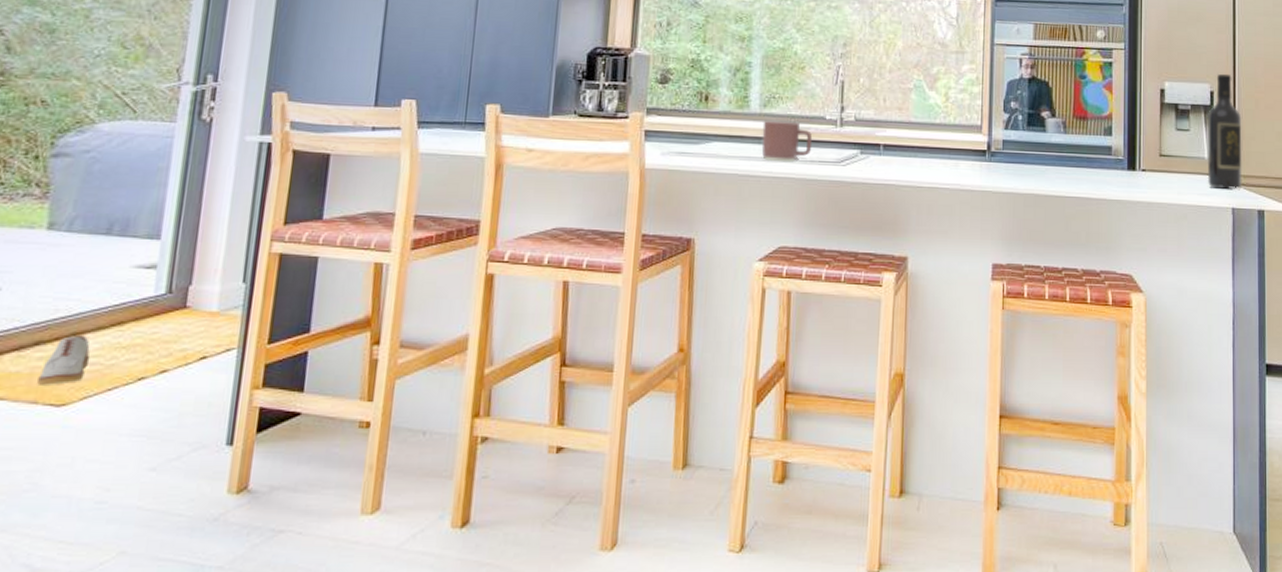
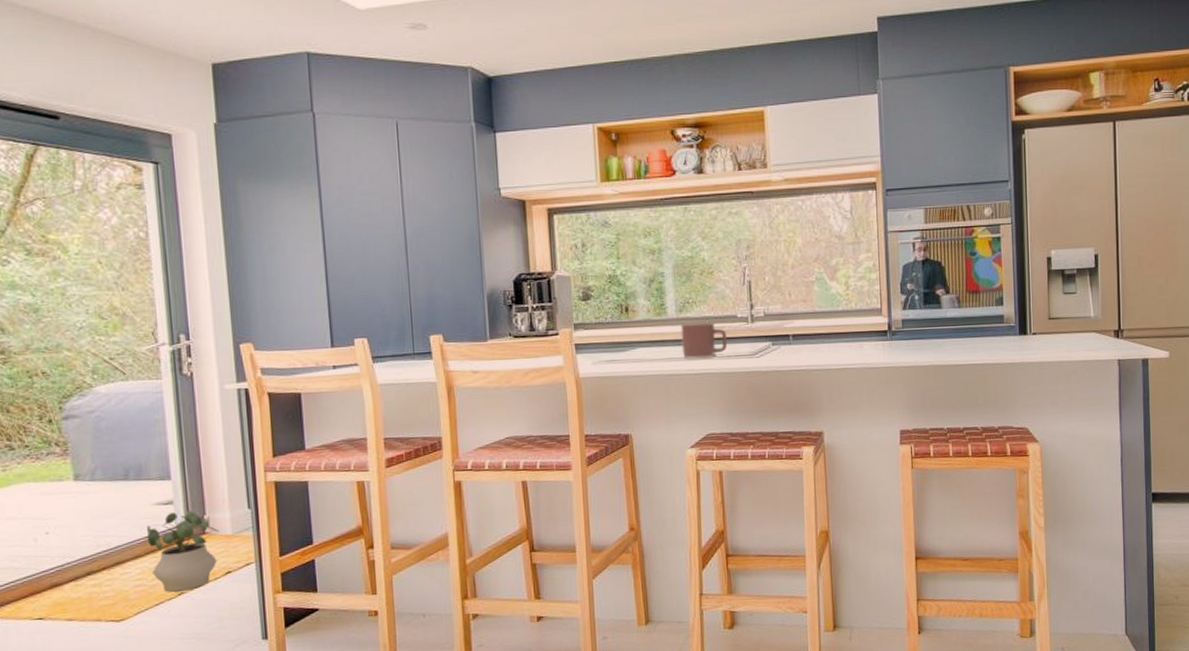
shoe: present [37,334,91,385] -> none [97,563,136,606]
potted plant: none [113,278,204,376] -> present [146,510,220,592]
wine bottle: present [1208,73,1242,189] -> none [1093,236,1127,344]

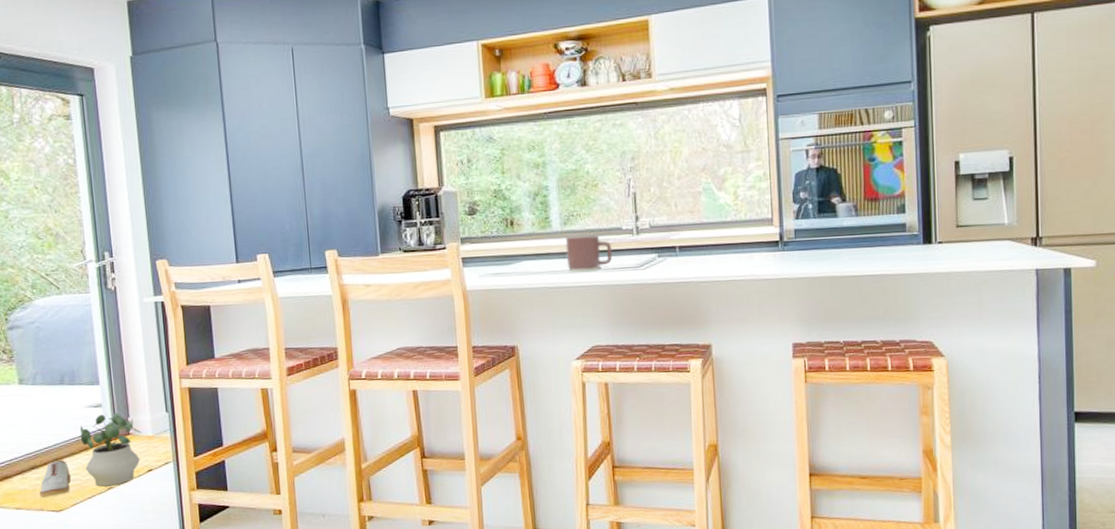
shoe: none [97,563,136,606] -> present [40,459,72,498]

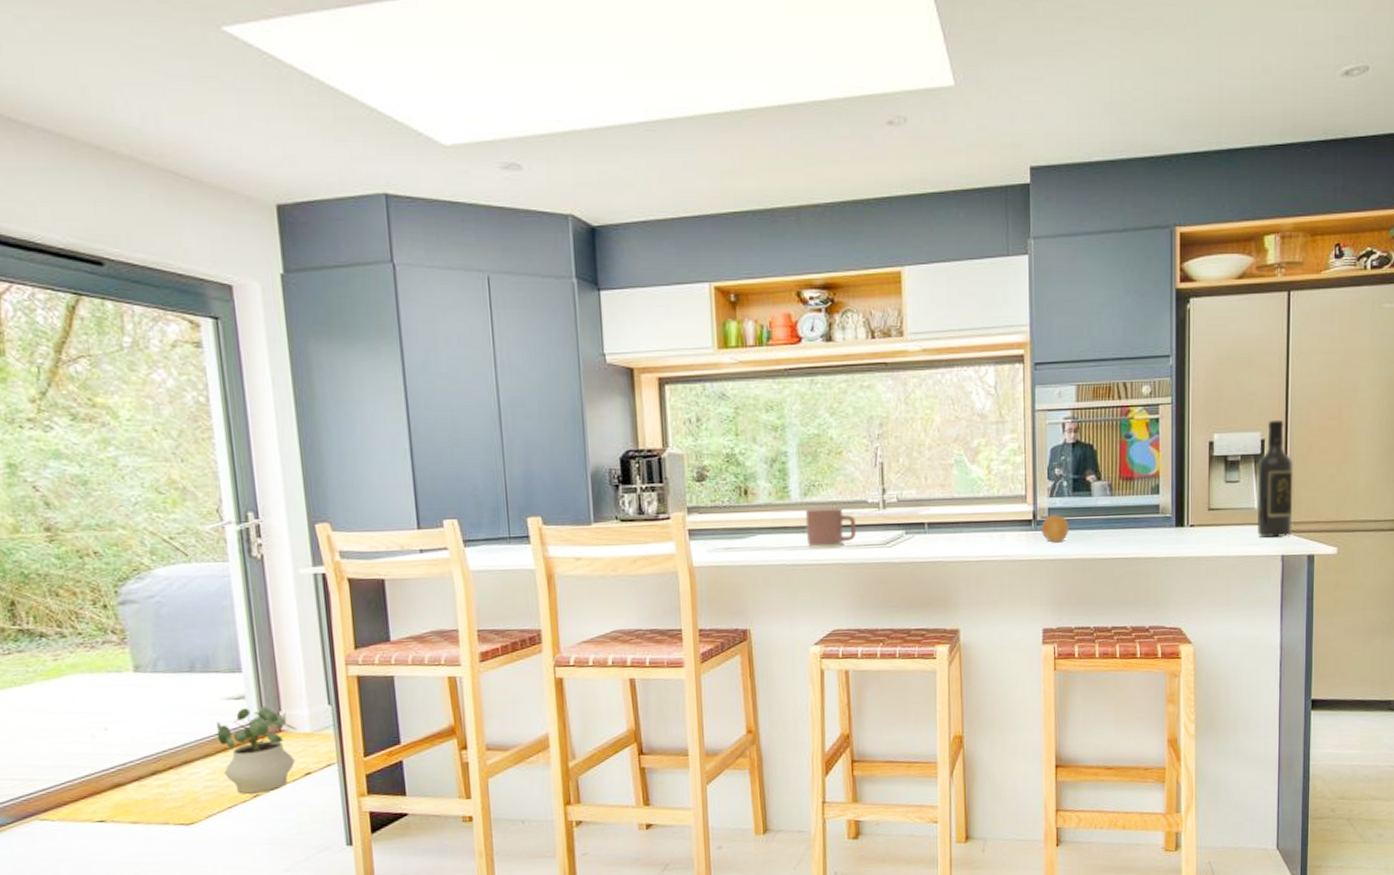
shoe: present [40,459,72,498] -> none [163,762,206,809]
fruit: none [788,235,816,262] -> present [1042,514,1070,543]
wine bottle: none [1007,137,1046,252] -> present [1258,419,1293,538]

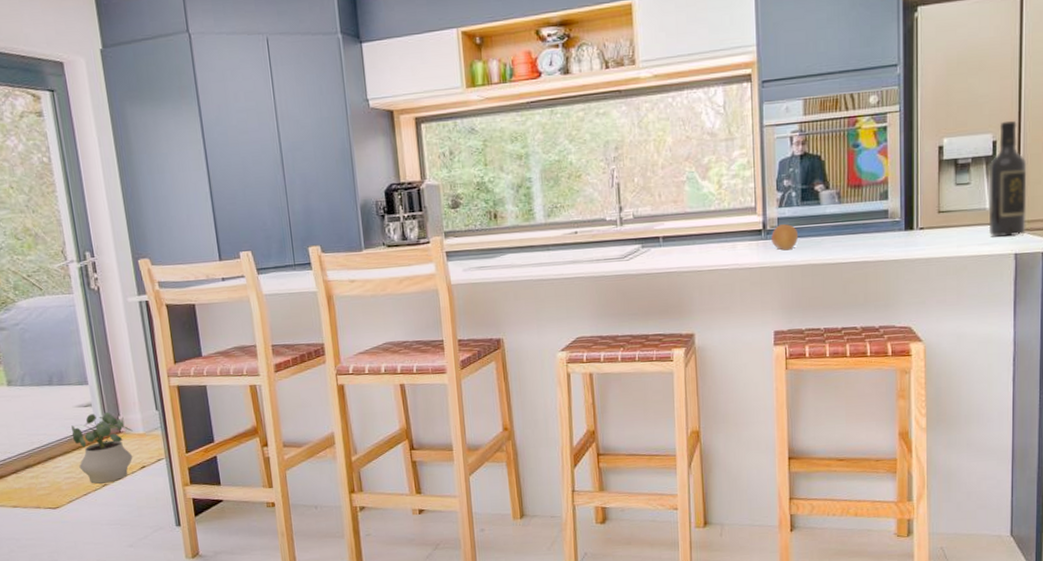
mug: present [805,507,857,550] -> none [549,226,597,265]

